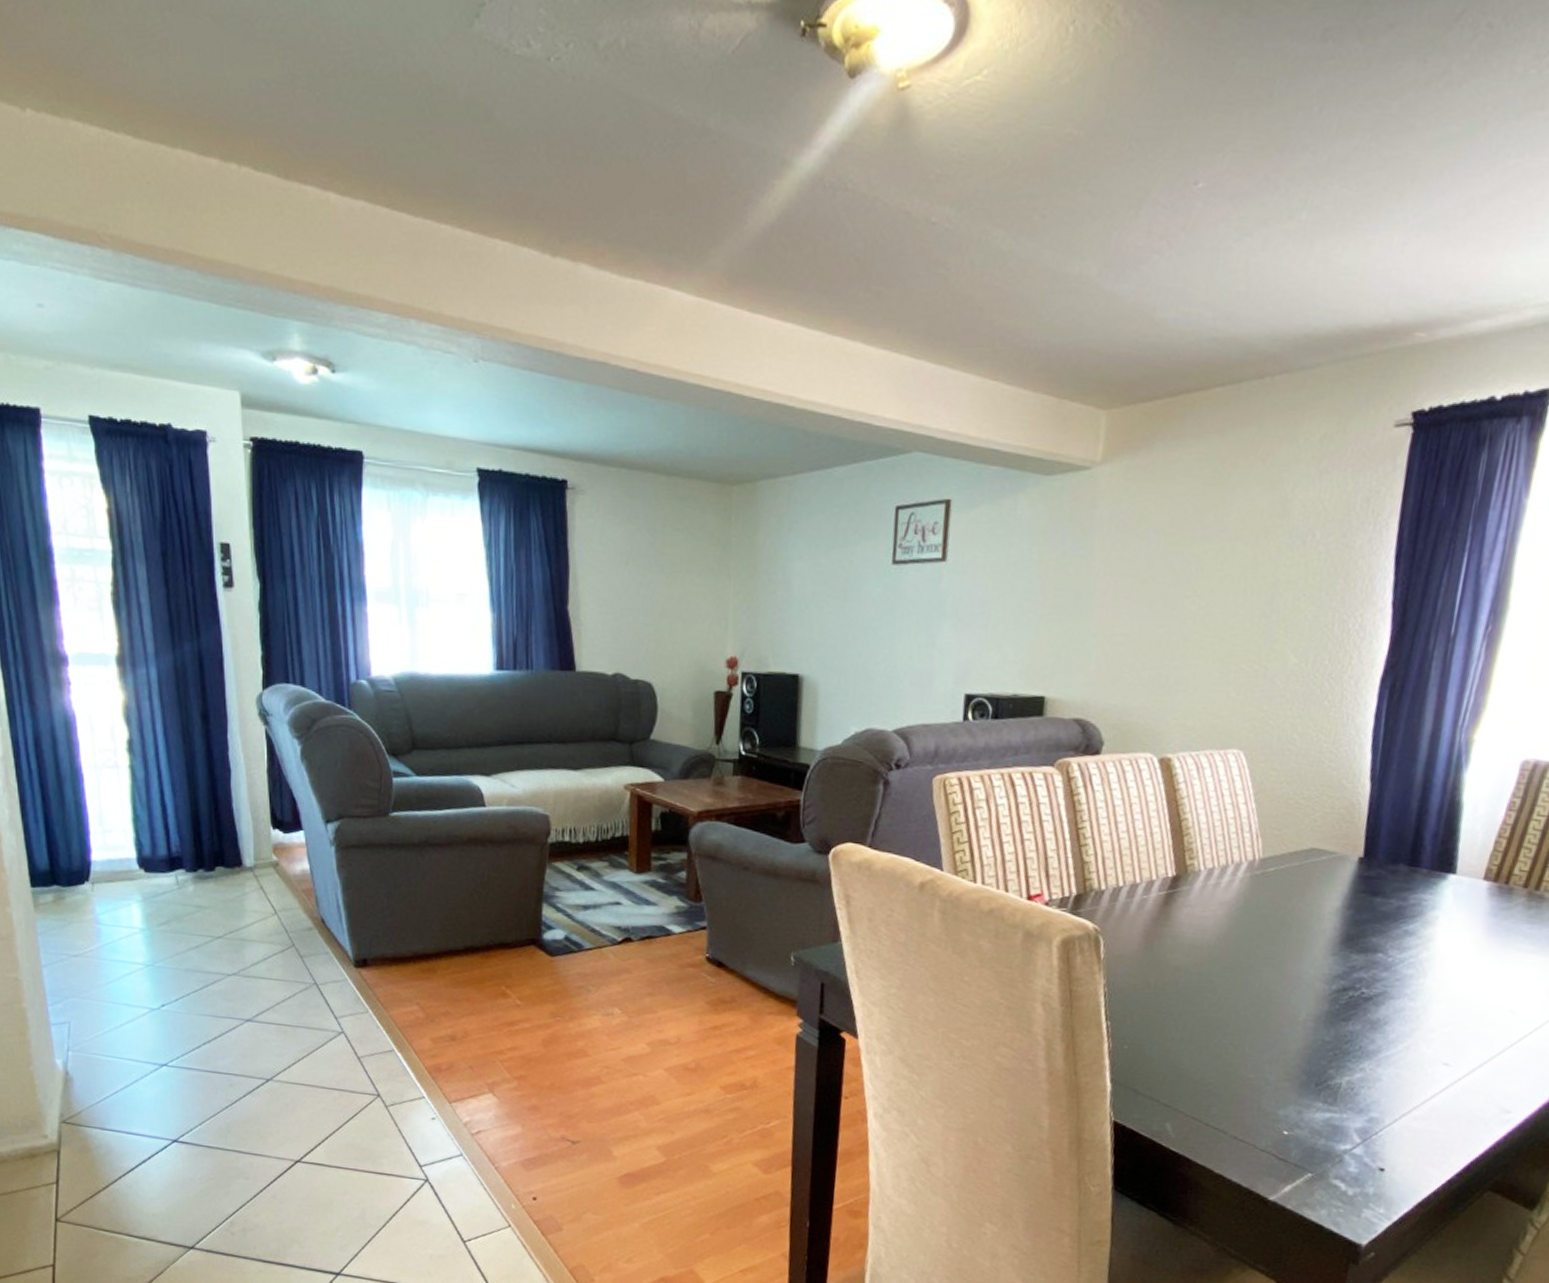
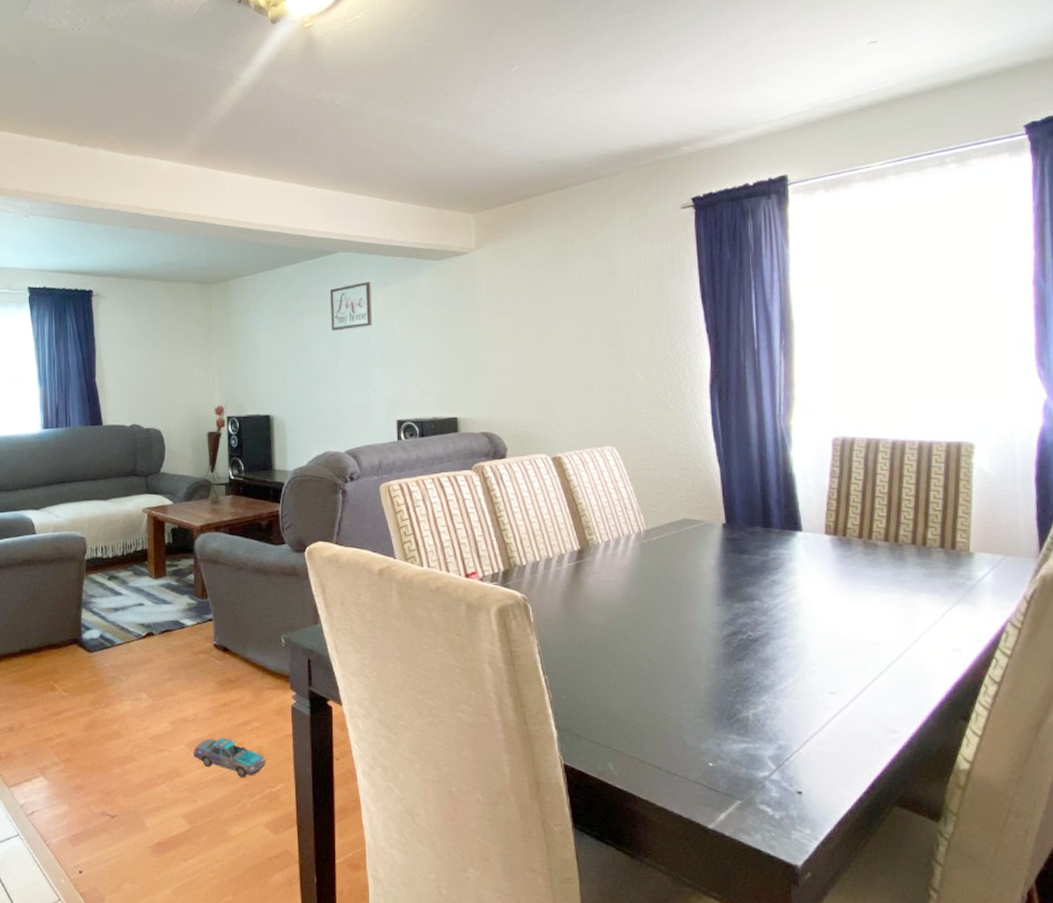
toy car: none [673,1065,760,1111] -> present [193,737,266,778]

